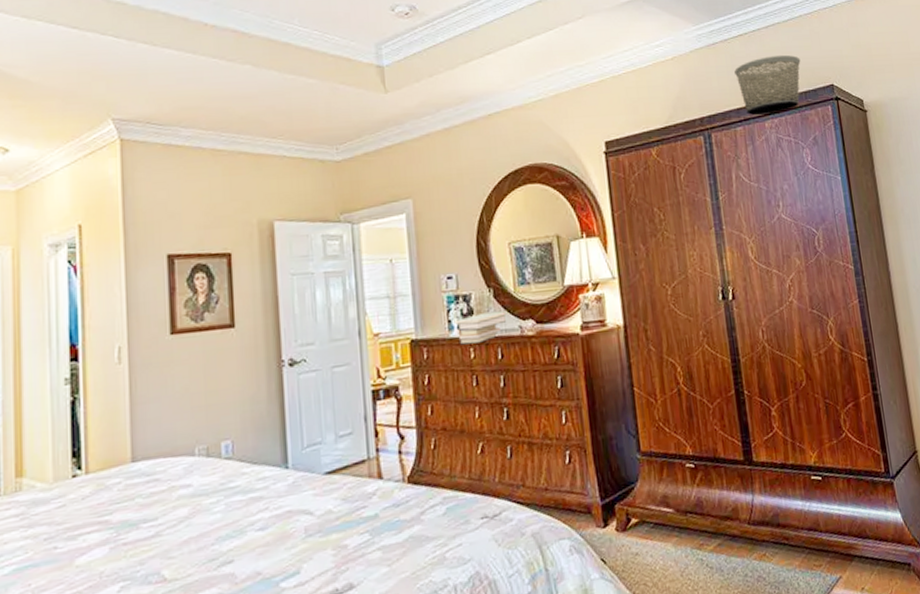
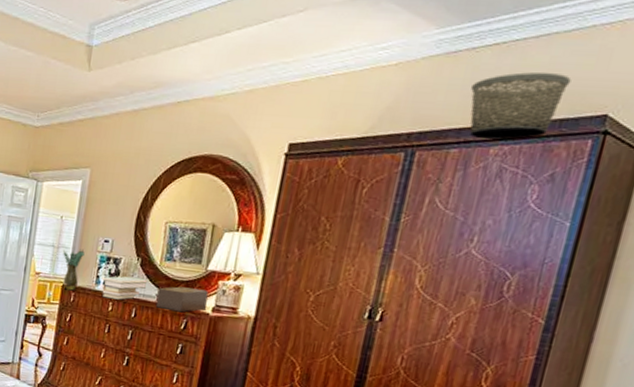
vase: none [402,293,429,347] -> present [63,249,85,291]
jewelry box: none [519,308,575,341] -> present [155,286,209,313]

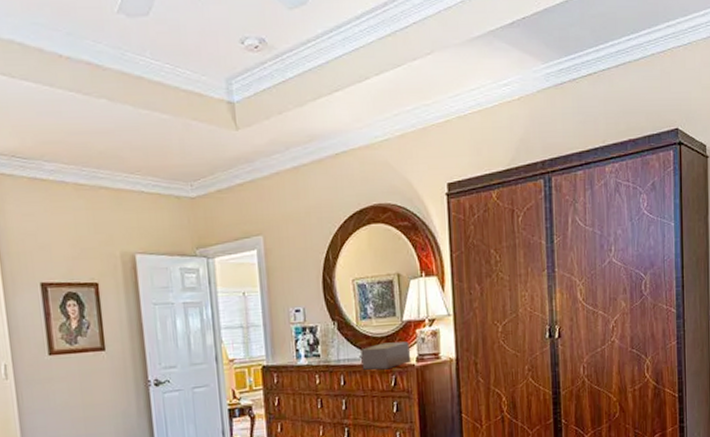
vase: present [63,249,85,291] -> none [254,324,279,372]
books: present [101,276,148,300] -> none [301,343,349,372]
basket: present [469,72,571,141] -> none [580,96,648,160]

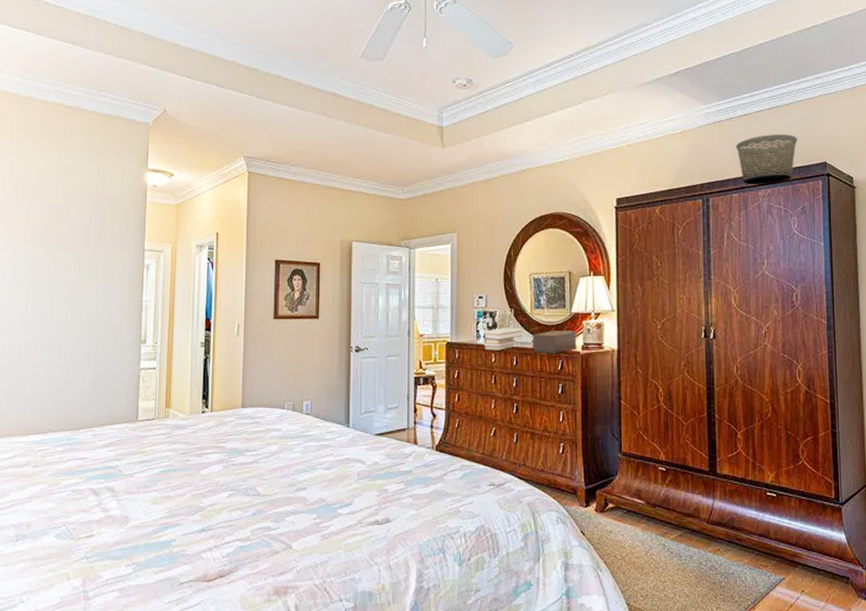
books: none [301,343,349,372] -> present [481,328,523,350]
basket: none [580,96,648,160] -> present [736,133,798,185]

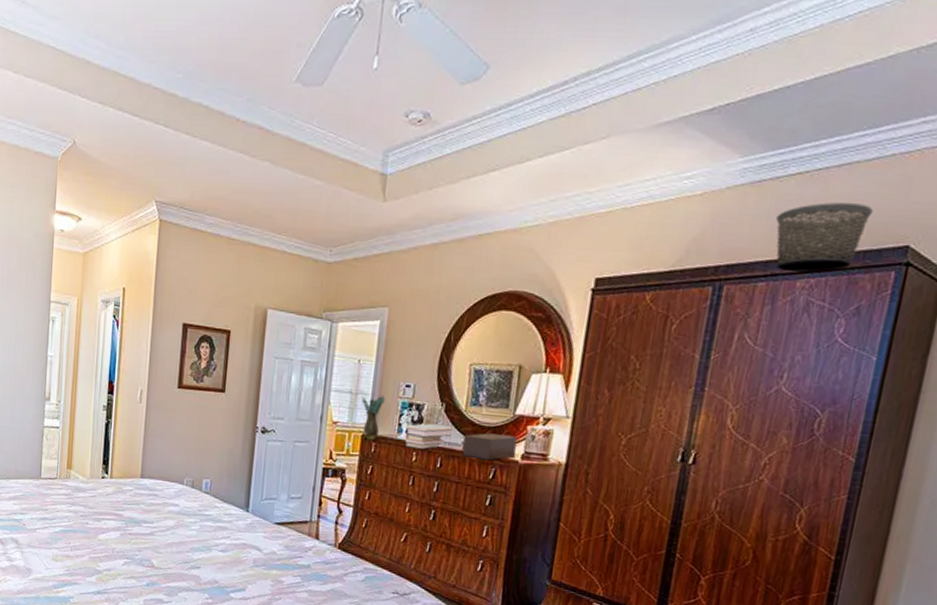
vase: none [443,307,462,348] -> present [362,395,385,441]

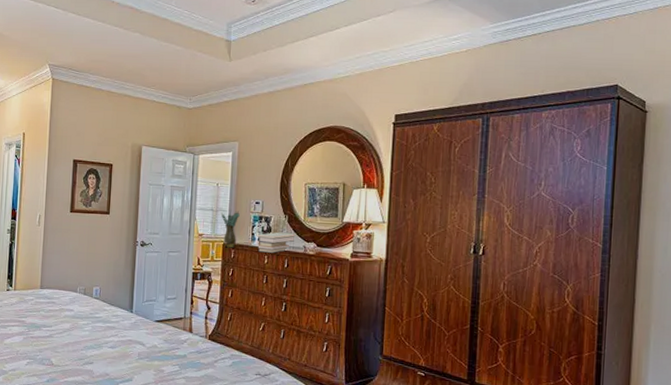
jewelry box: present [462,433,517,461] -> none [304,238,347,260]
basket: present [776,202,873,273] -> none [522,54,589,107]

